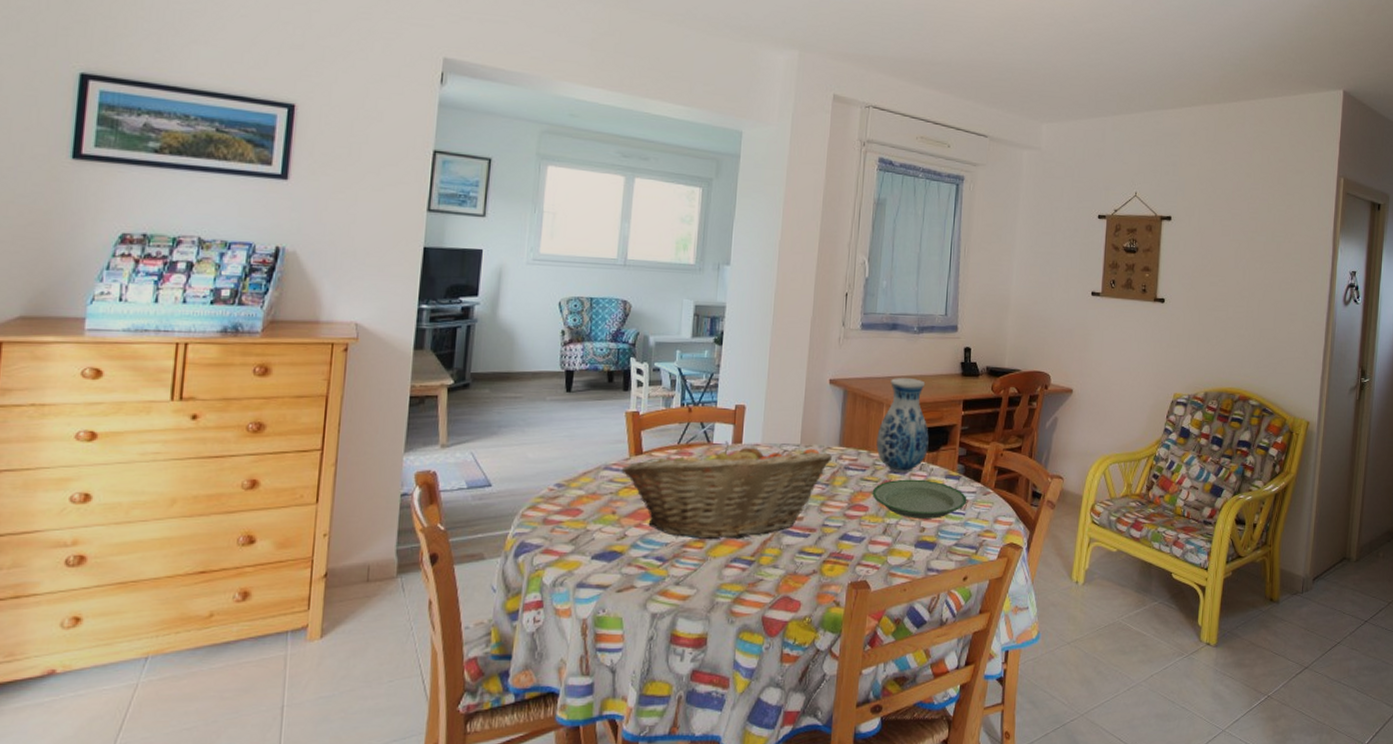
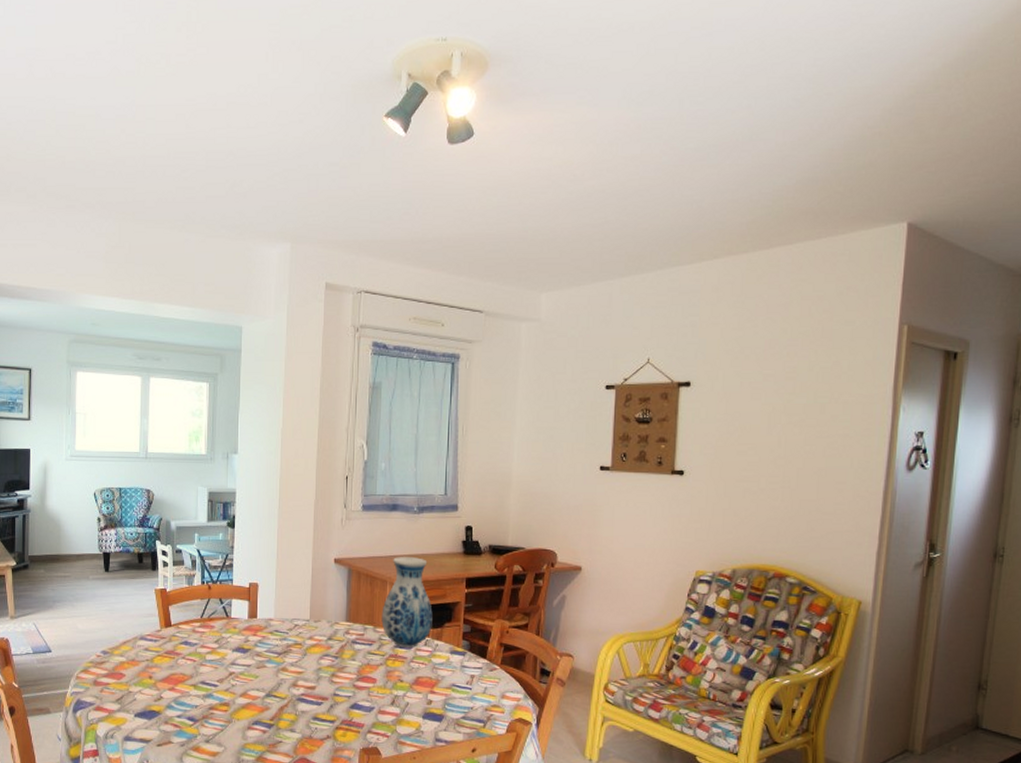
fruit basket: present [622,441,832,540] -> none [156,616,339,704]
plate: present [872,479,967,519] -> none [379,653,473,692]

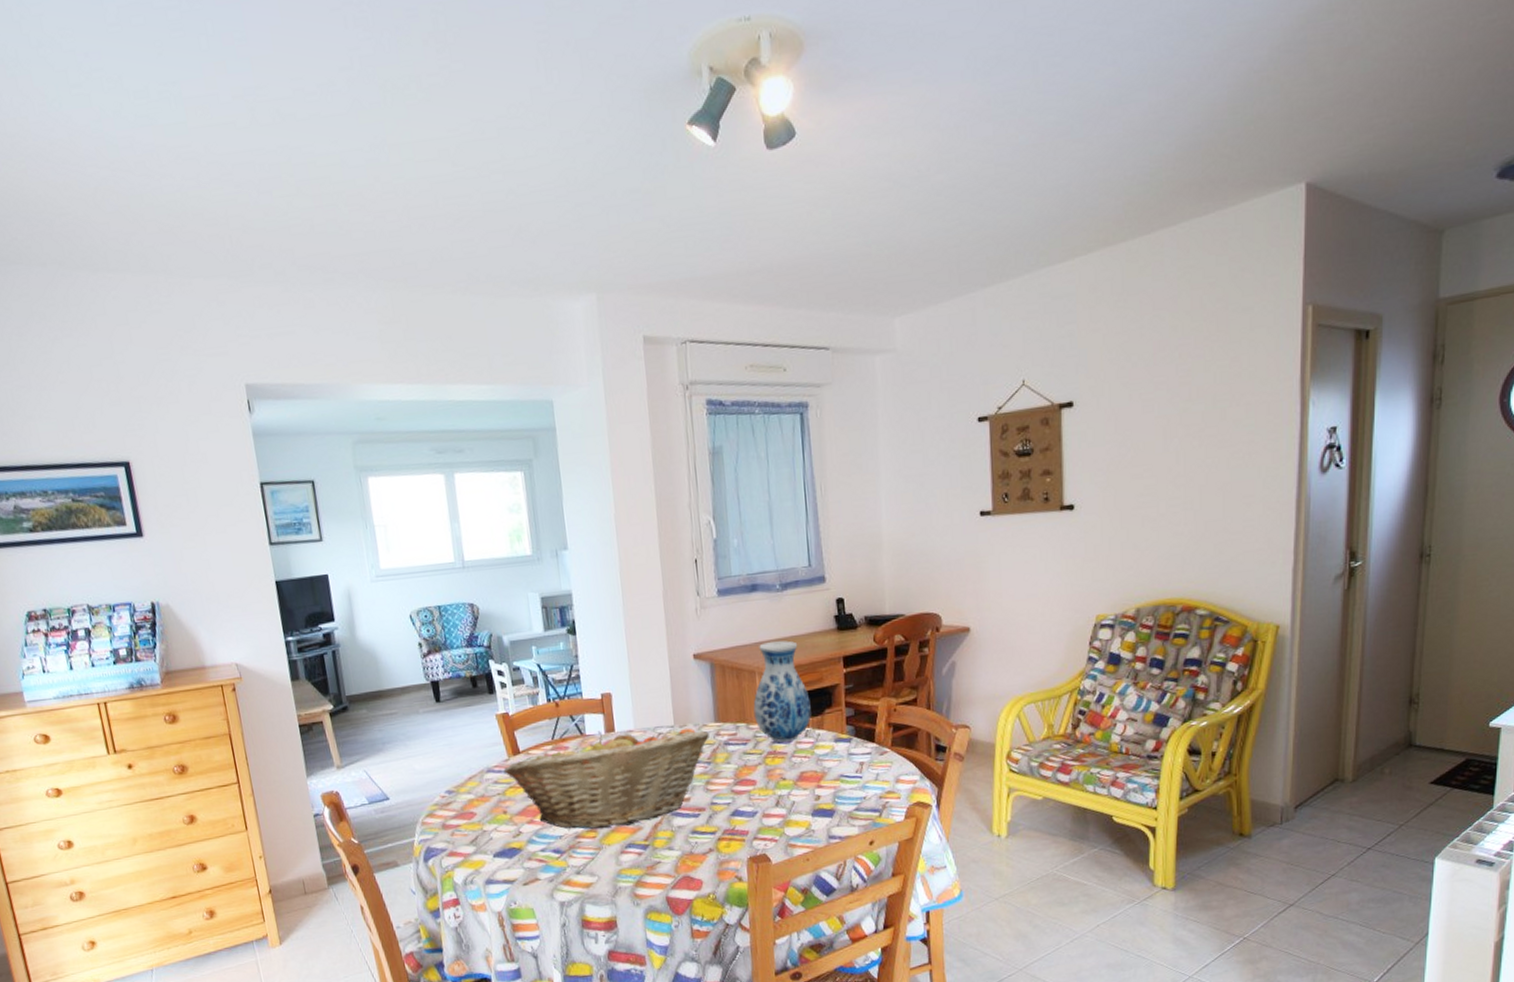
fruit basket: none [156,616,339,704] -> present [504,727,709,829]

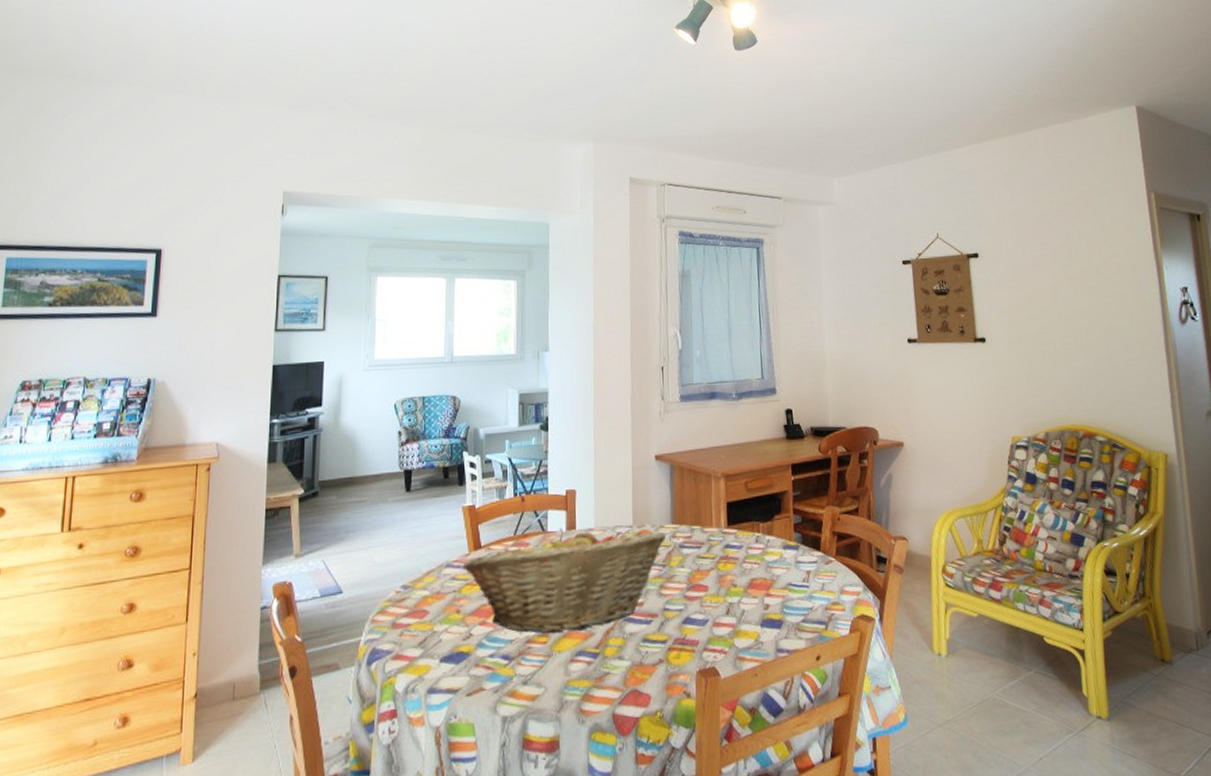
vase: present [753,640,811,743] -> none [708,446,762,548]

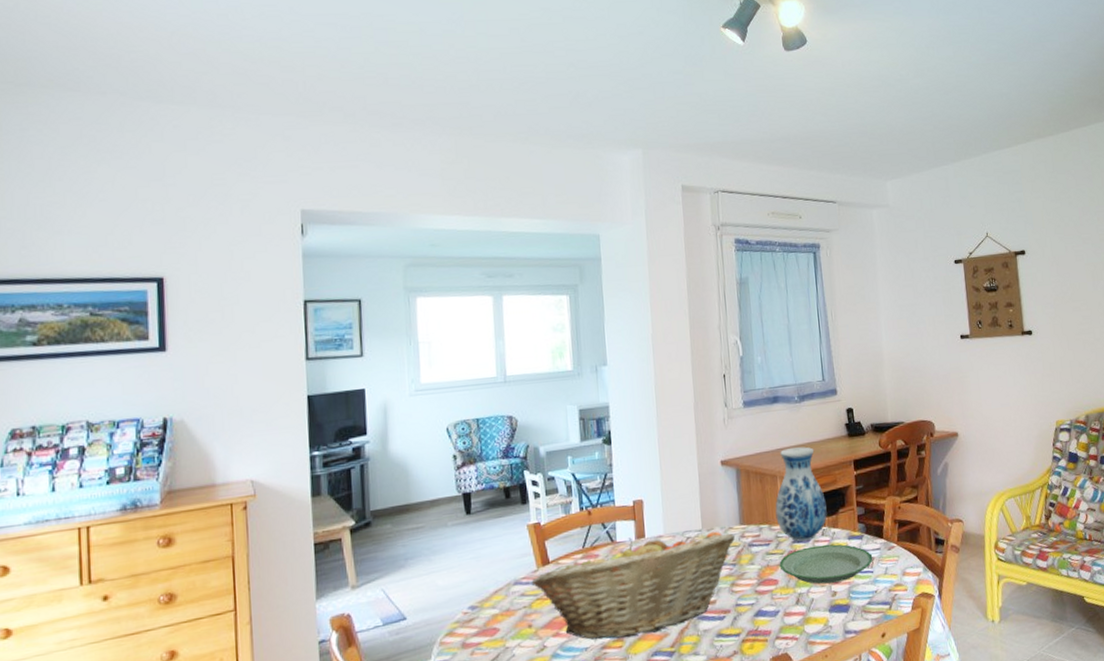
vase: none [708,446,762,548] -> present [775,446,827,542]
plate: none [710,552,809,595] -> present [779,544,873,584]

